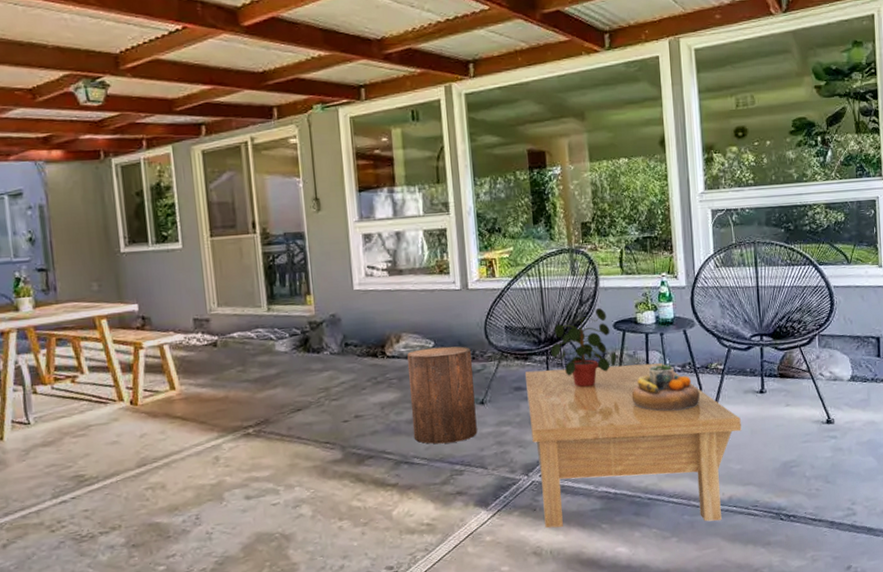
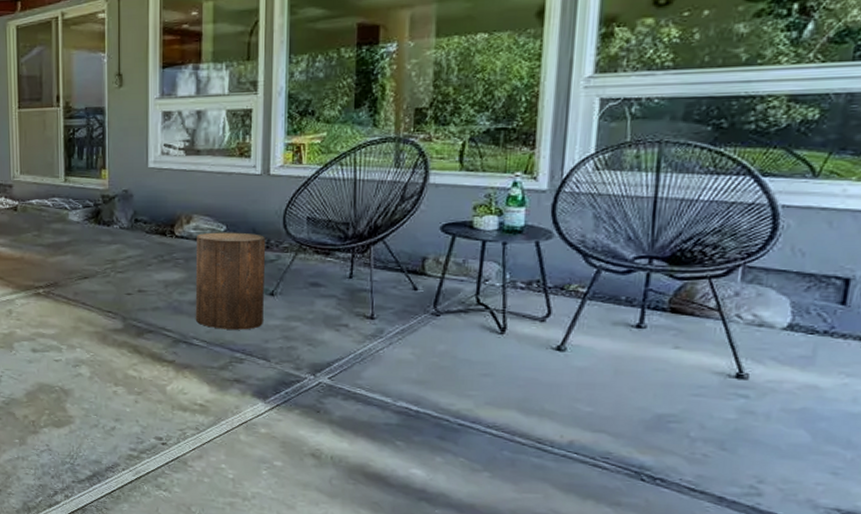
coffee table: present [524,363,742,528] -> none [323,268,602,466]
potted plant: present [550,307,617,388] -> none [358,206,441,293]
decorative bowl: present [631,363,700,412] -> none [453,277,547,334]

